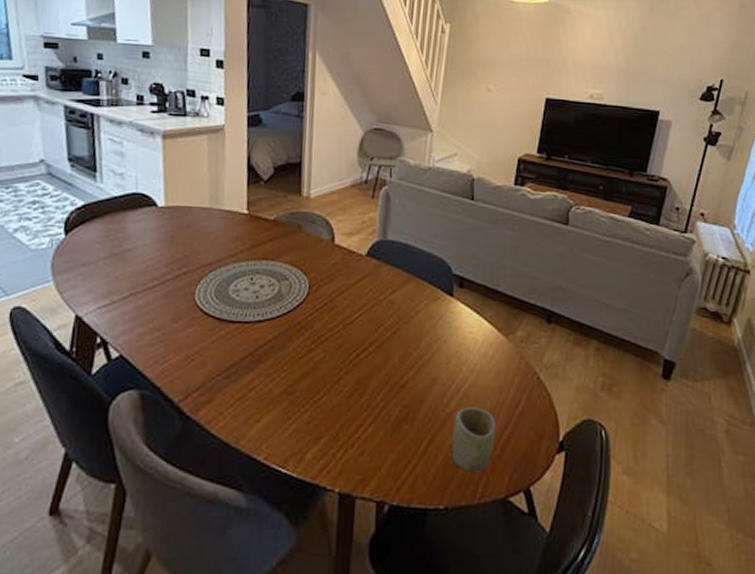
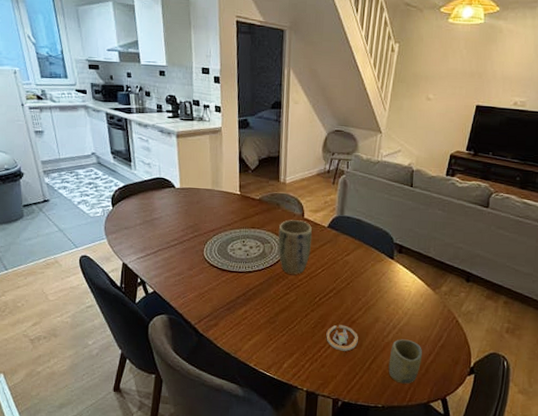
plant pot: none [299,247,346,322] -> present [278,220,313,274]
coaster: none [366,391,410,429] -> present [326,325,358,351]

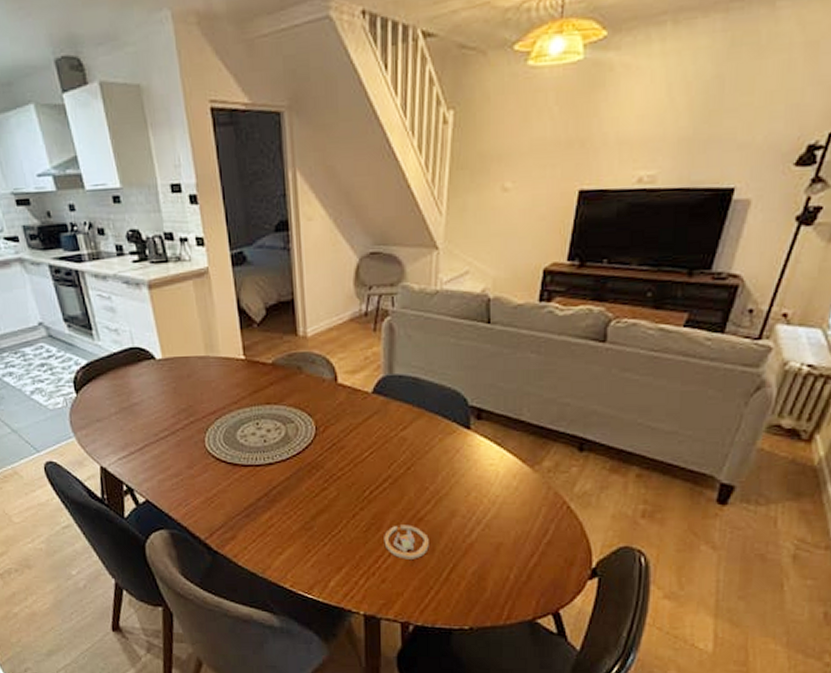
plant pot: present [278,220,313,274] -> none [303,387,352,462]
cup: present [388,339,423,384] -> none [474,537,522,597]

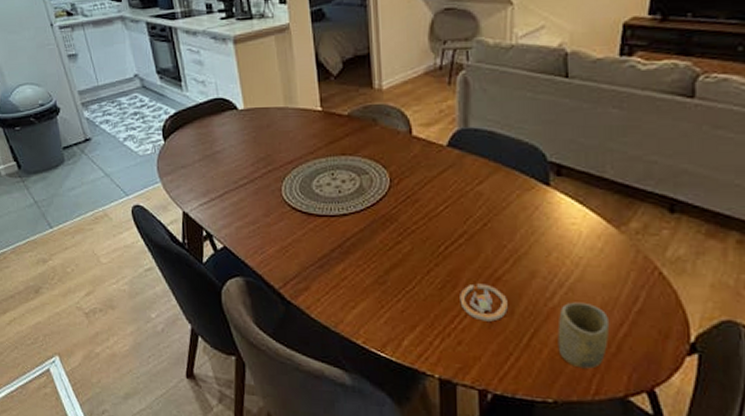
cup: none [474,537,522,597] -> present [557,302,610,369]

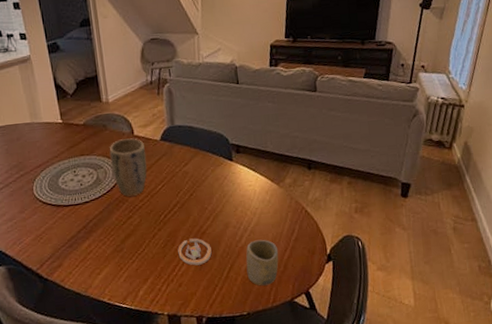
plant pot: none [378,139,427,215] -> present [109,138,147,197]

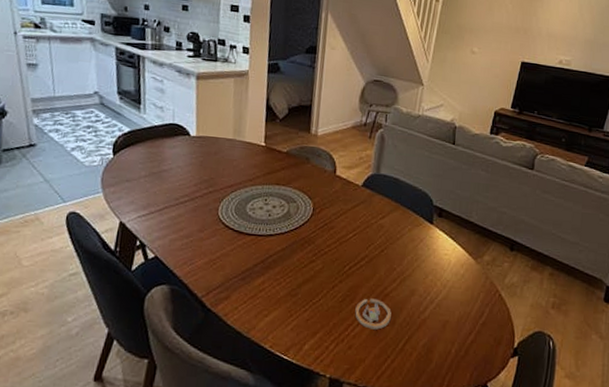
plant pot: present [109,138,147,197] -> none [305,176,345,239]
cup: present [246,239,279,286] -> none [424,315,463,368]

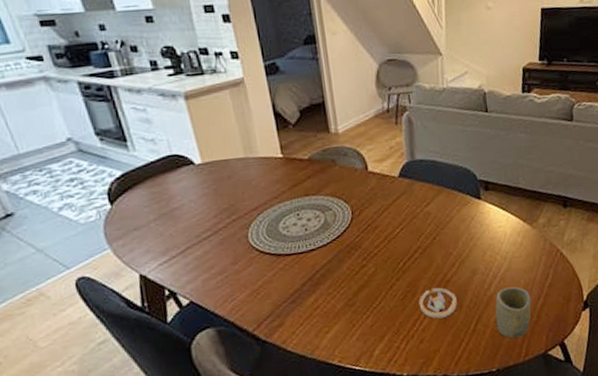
cup: none [424,315,463,368] -> present [495,286,532,339]

